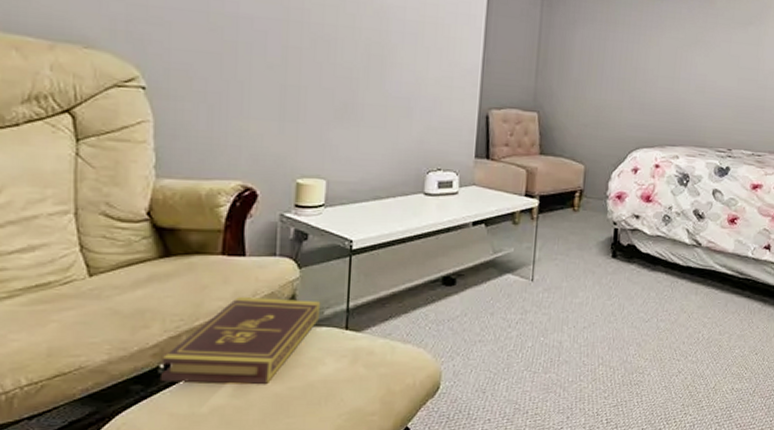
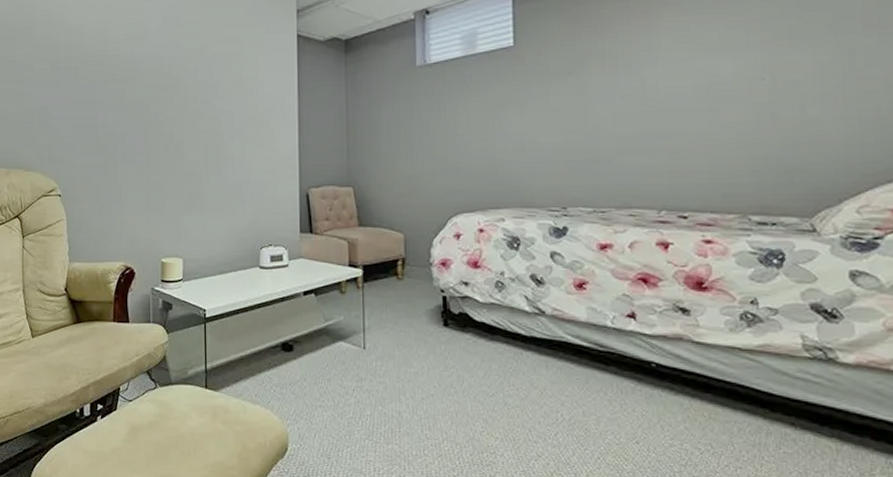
book: present [161,296,321,385] -> none [78,356,185,433]

